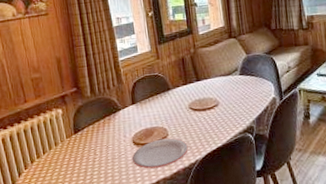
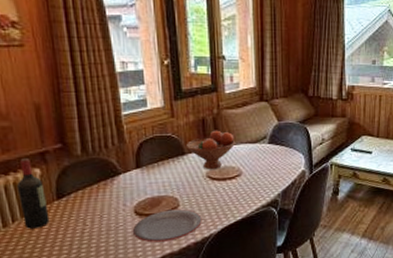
wine bottle: none [45,100,70,159] -> present [16,157,50,229]
fruit bowl: none [170,66,212,102] -> present [185,130,236,169]

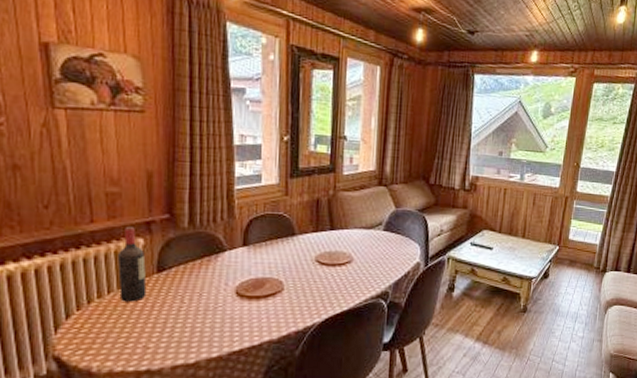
plate: present [133,208,202,243] -> none [232,293,306,327]
fruit bowl: present [185,130,236,169] -> none [296,212,350,253]

